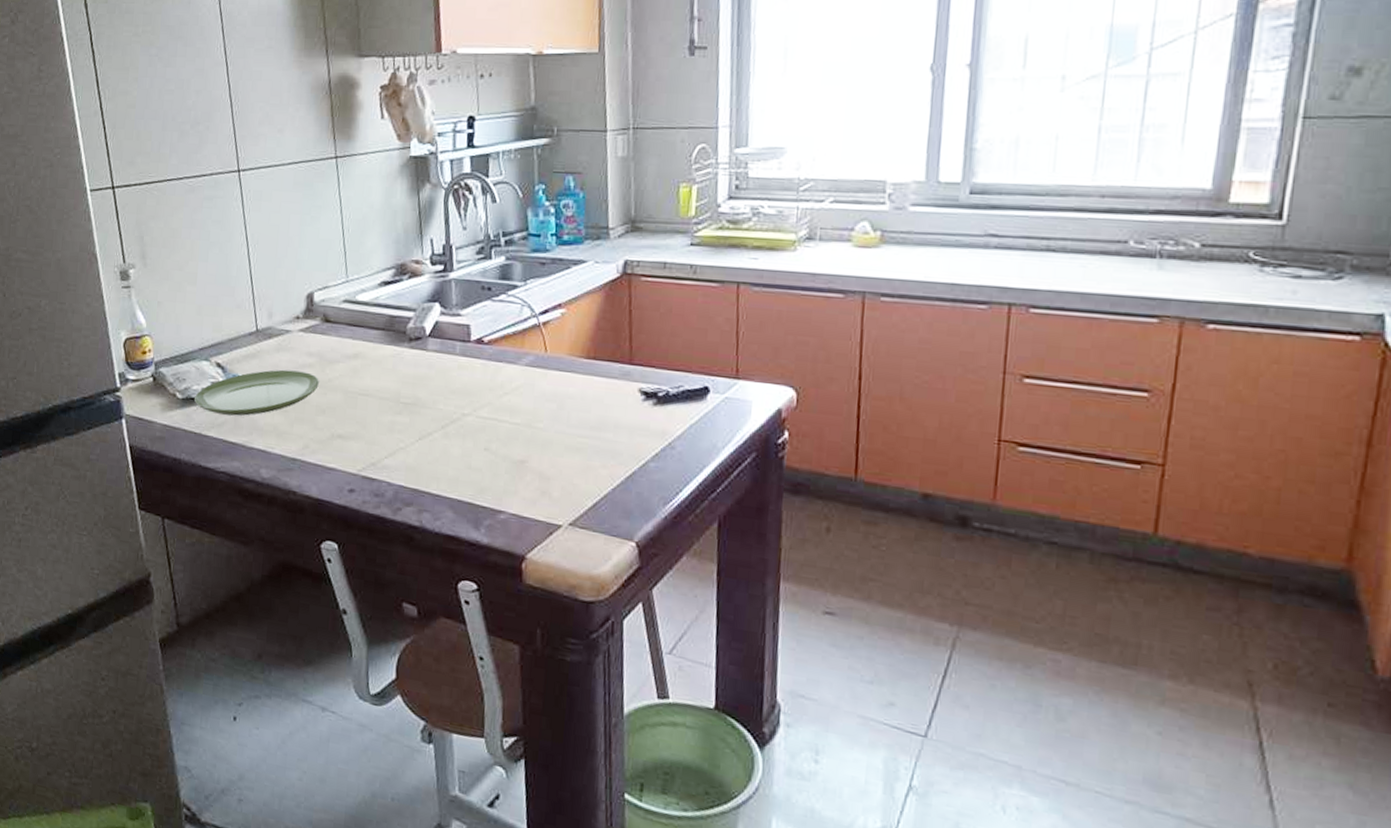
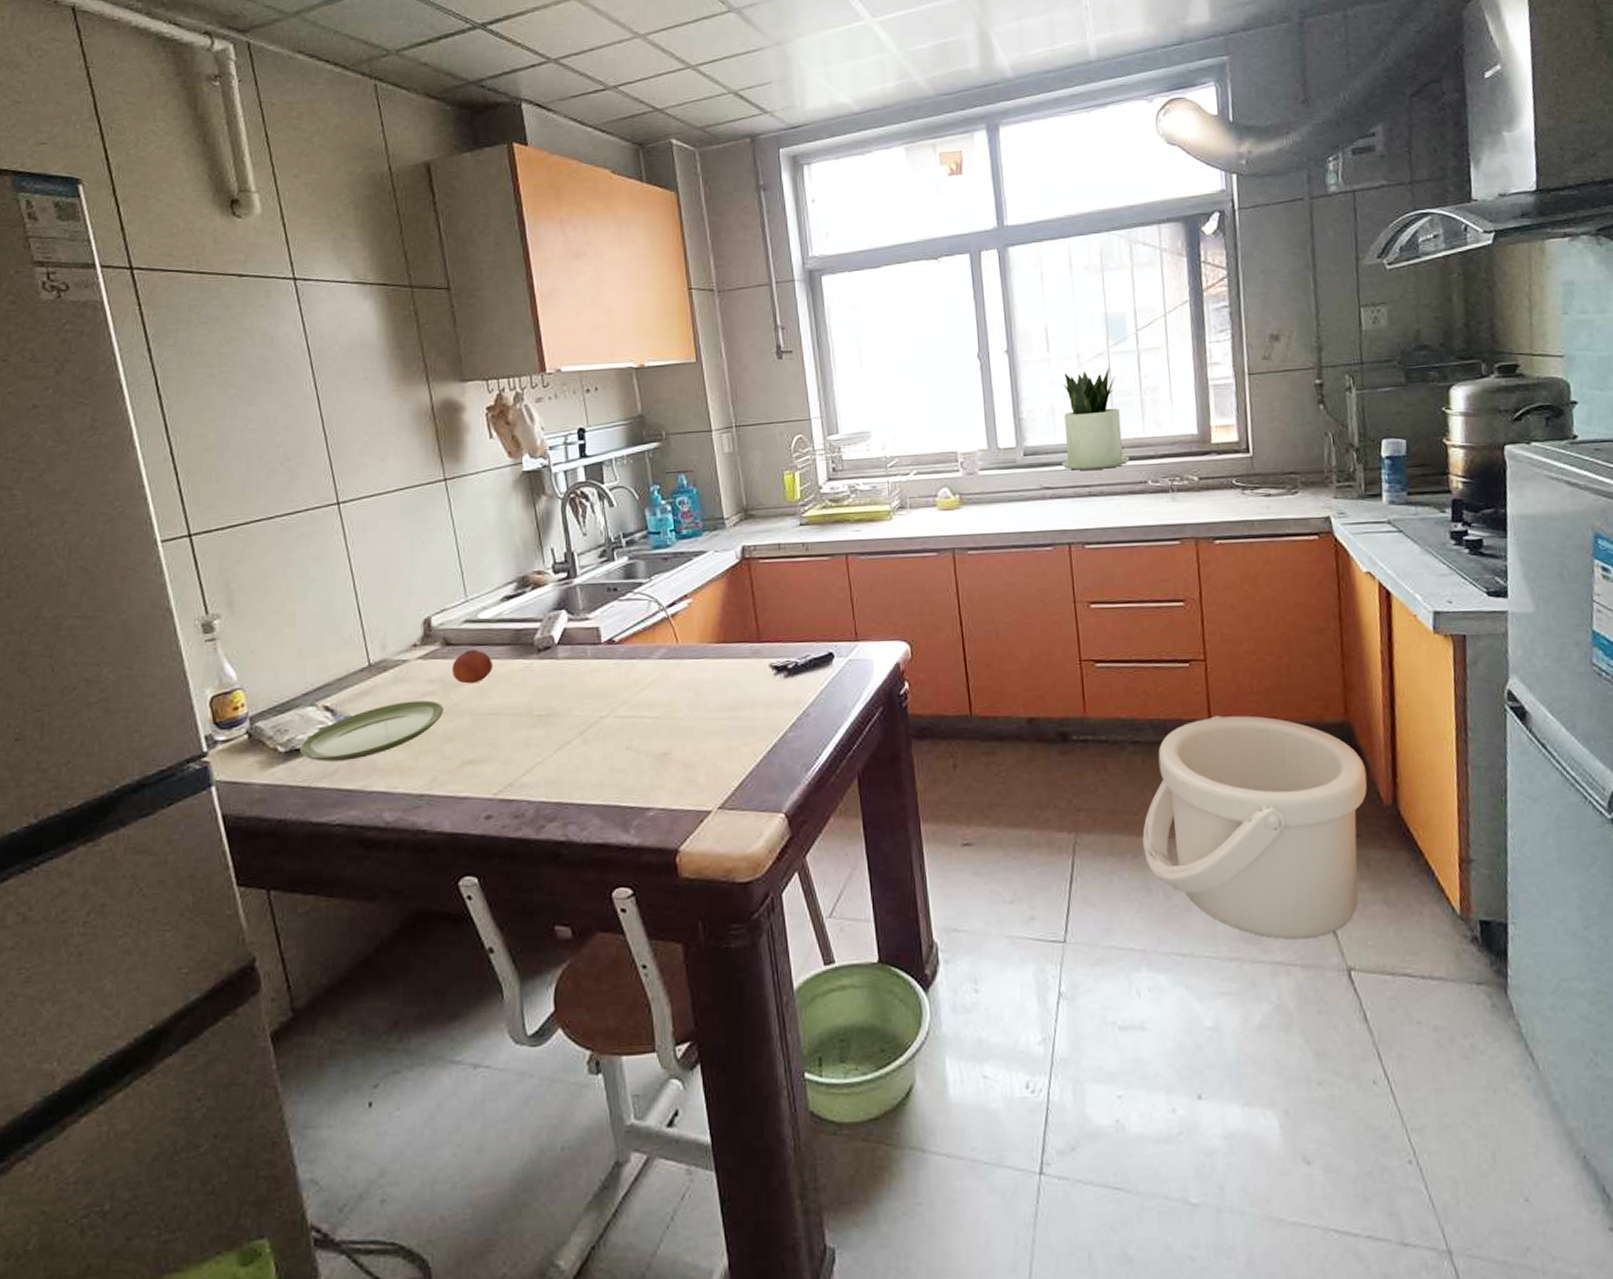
fruit: none [329,329,366,363] -> present [452,649,492,684]
planter: none [1017,94,1109,220] -> present [1061,367,1129,470]
bucket: none [1039,531,1362,805] -> present [1142,715,1367,940]

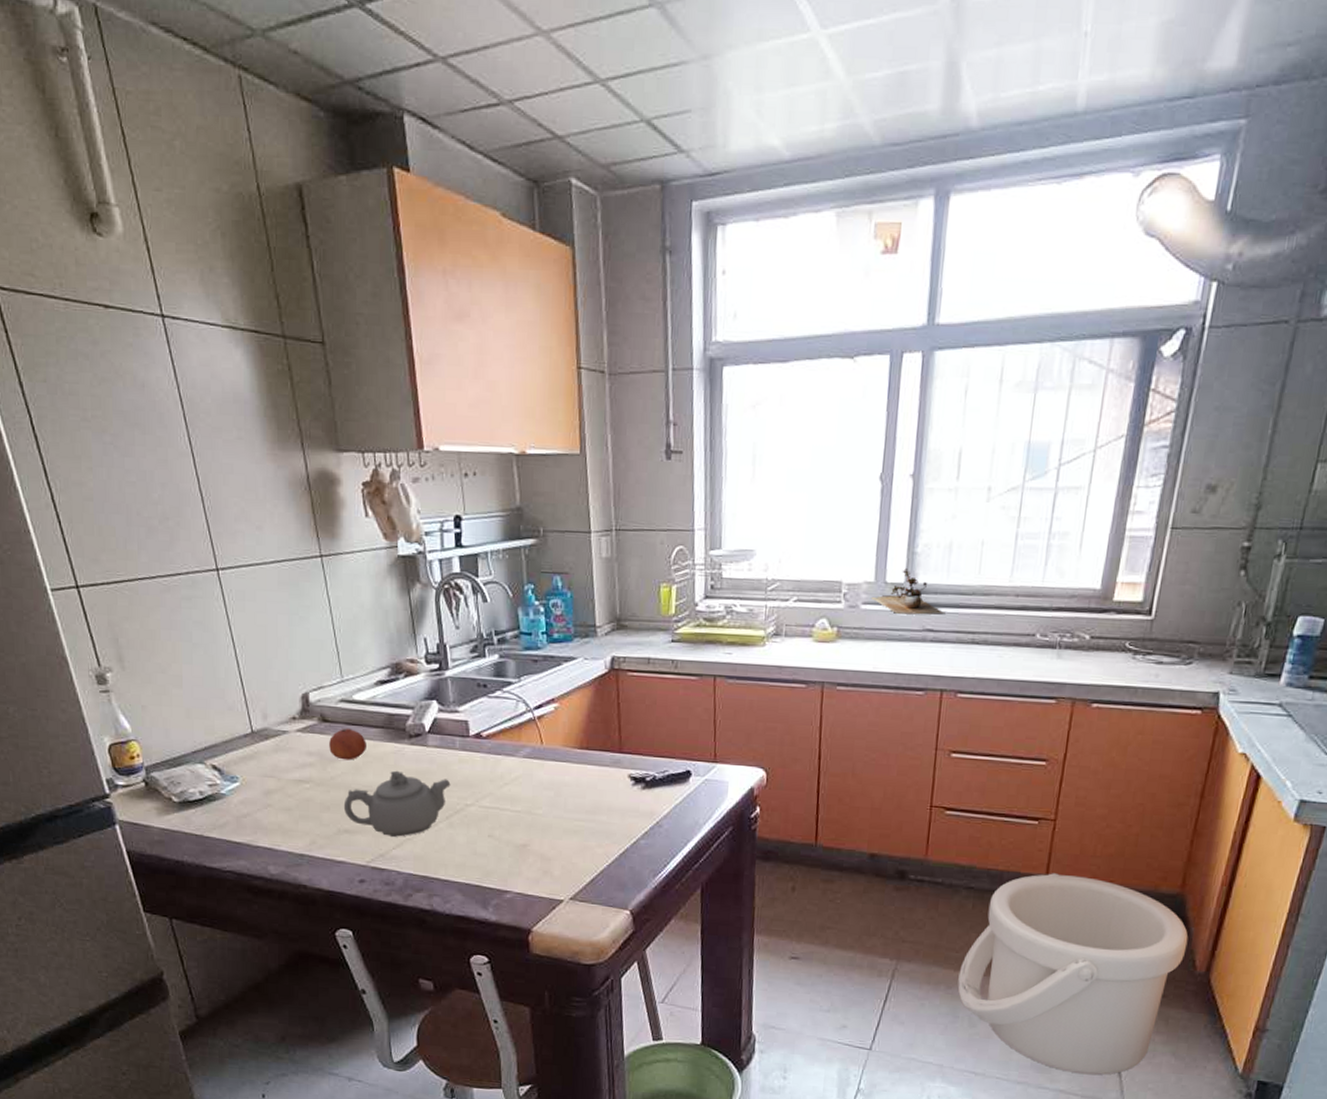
plate: present [300,700,444,762] -> none [192,769,321,817]
teapot: none [468,688,583,762] -> present [343,770,451,837]
succulent plant: none [986,432,1059,476] -> present [870,567,946,615]
planter: present [1061,367,1129,470] -> none [949,504,1025,617]

